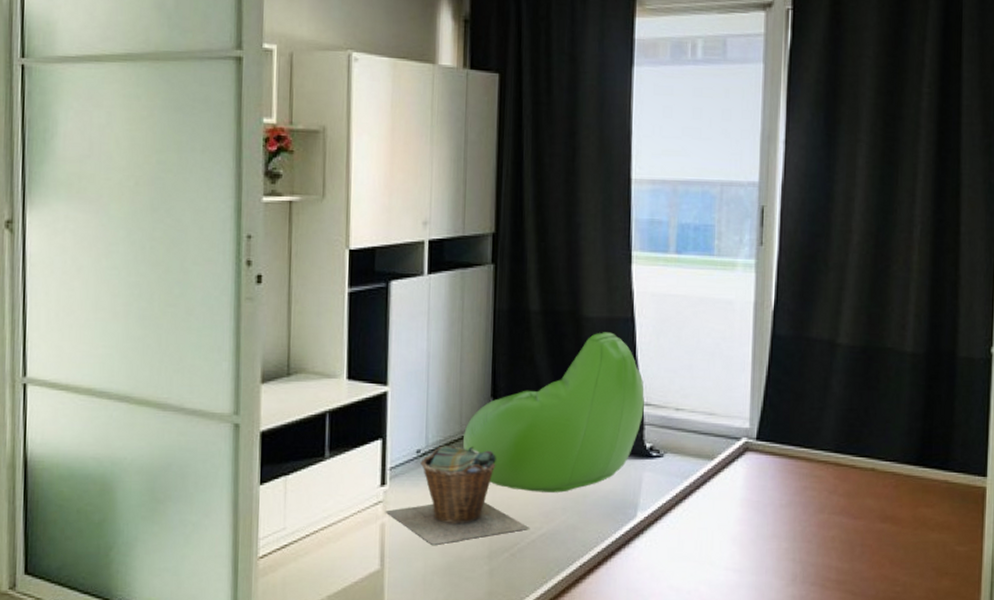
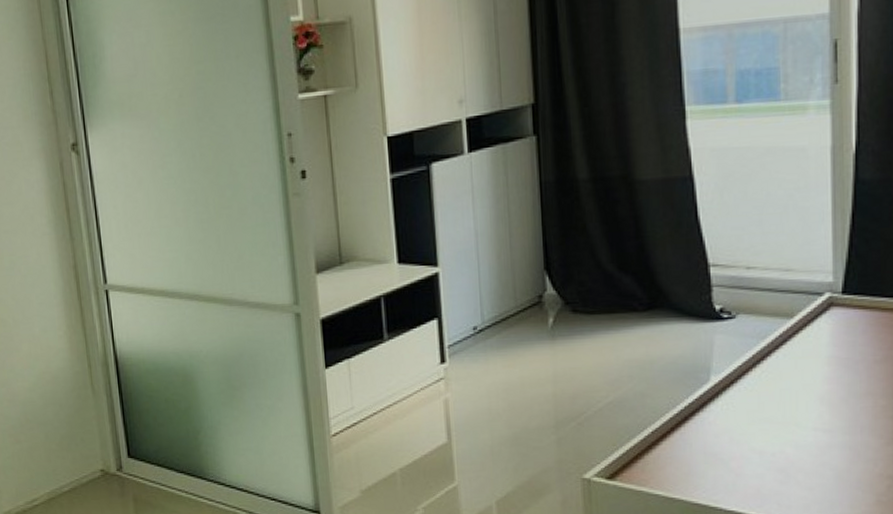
laundry basket: present [385,444,531,545] -> none [447,320,596,417]
bean bag chair: present [463,332,645,493] -> none [519,193,711,362]

